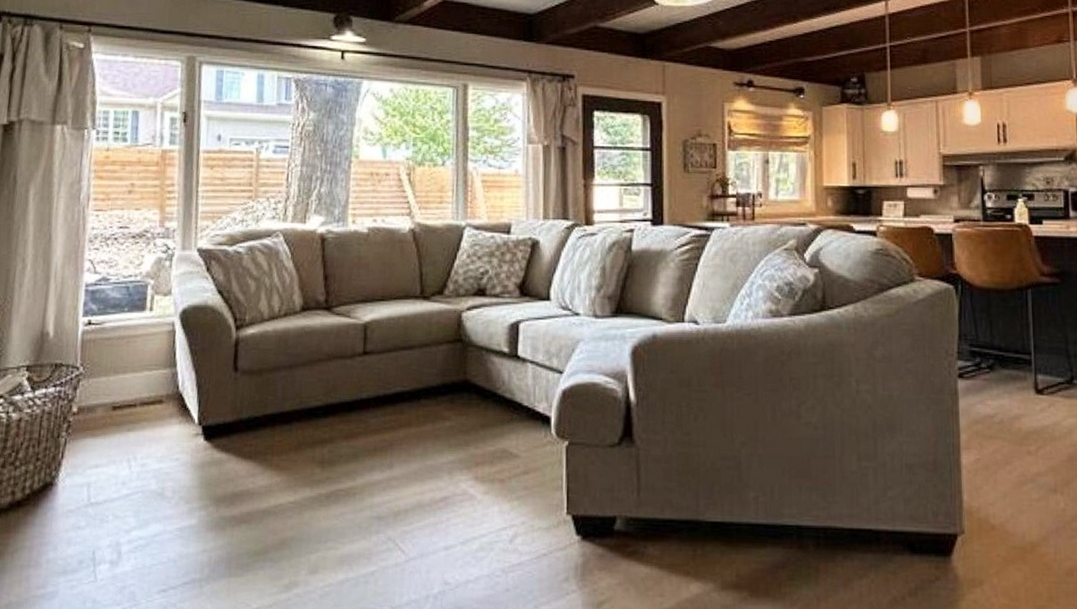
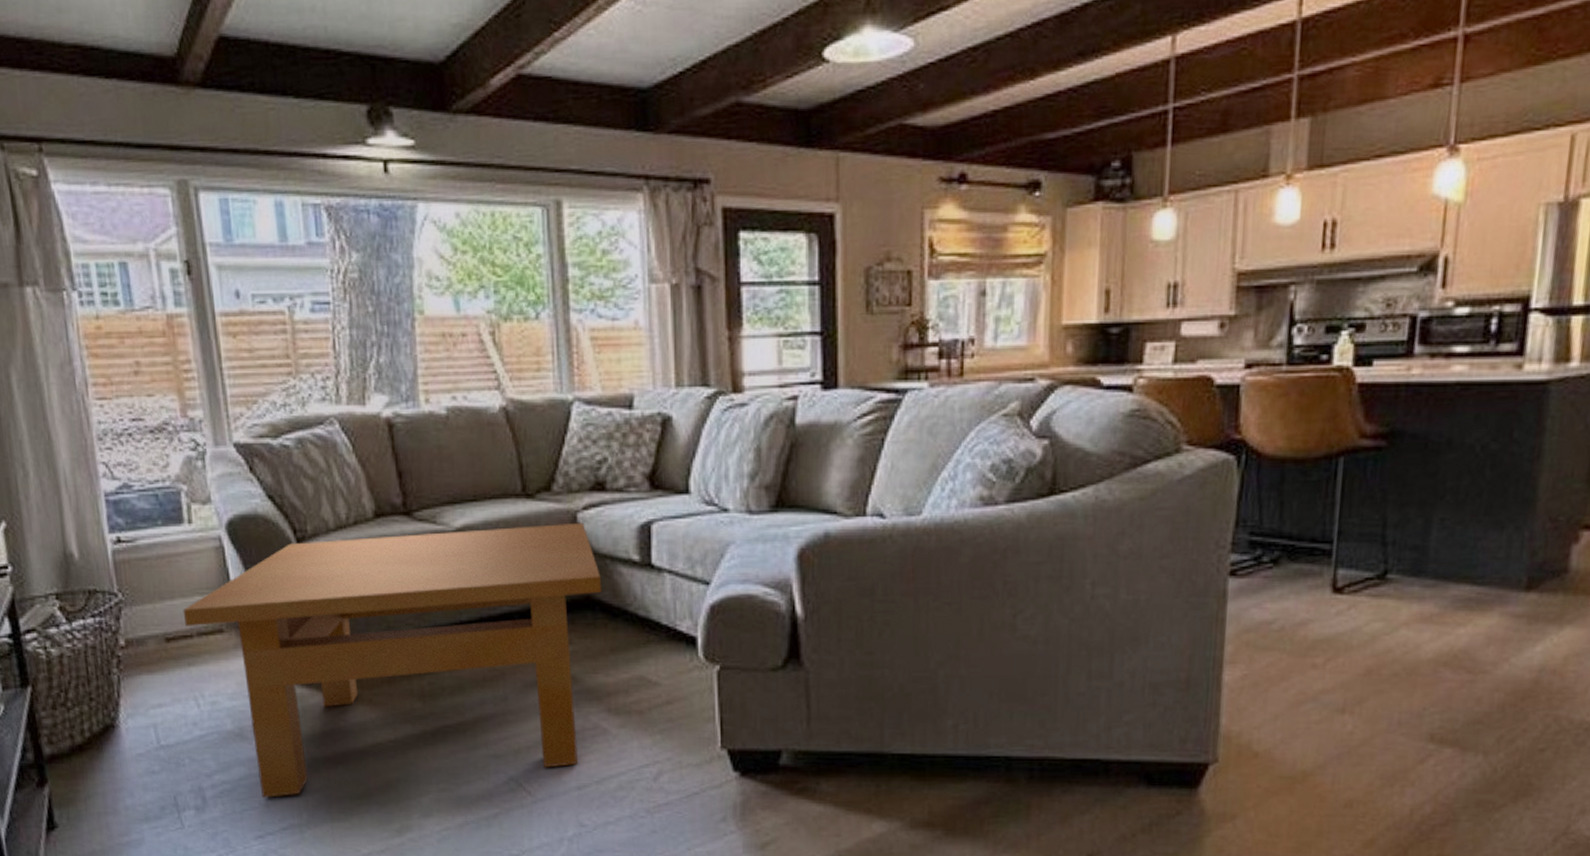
table: none [131,320,477,553] -> present [182,522,601,798]

